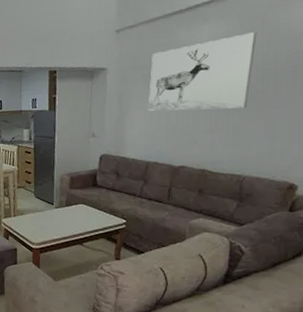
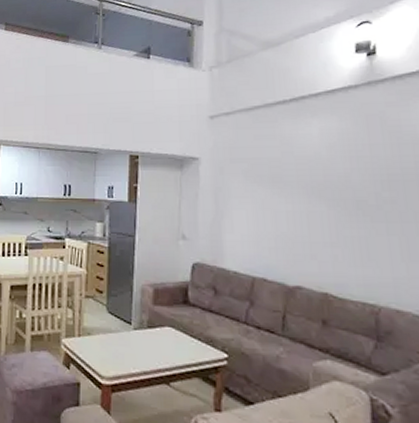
wall art: present [148,32,257,111] -> none [250,131,377,218]

